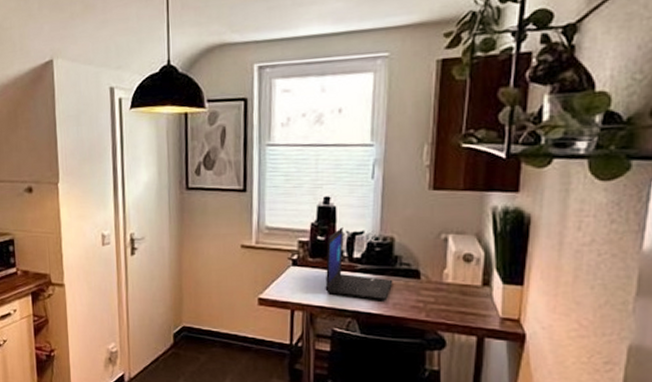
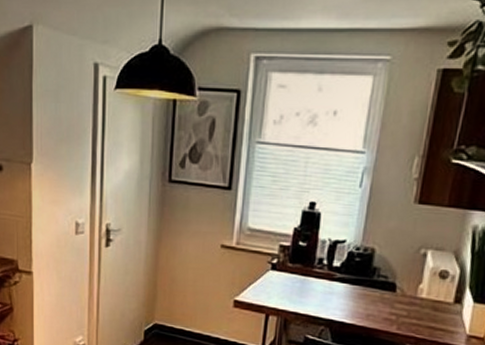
laptop: present [325,227,393,300] -> none [301,235,369,311]

